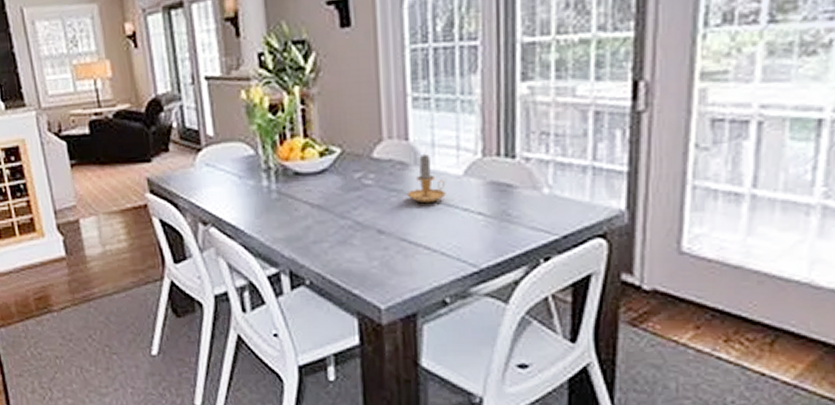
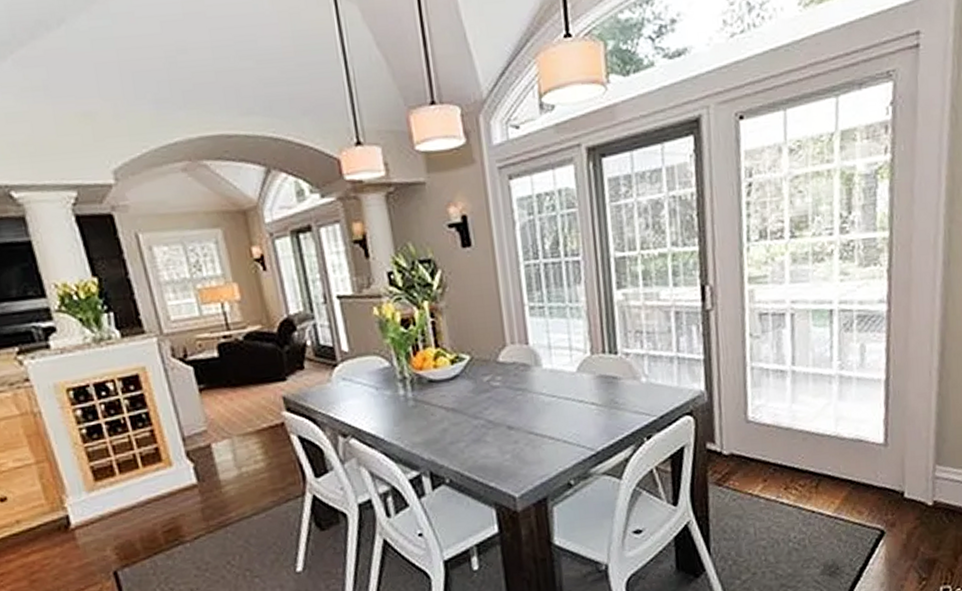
candlestick: present [406,153,446,204] -> none [530,355,564,399]

